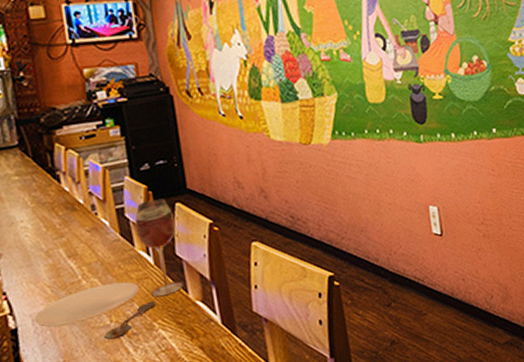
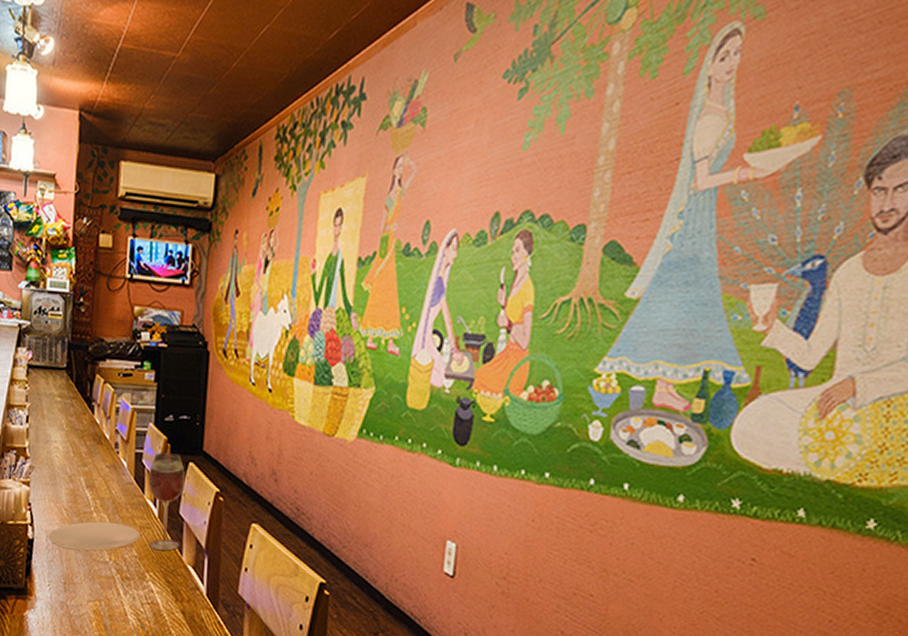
spoon: present [103,301,156,341] -> none [100,551,151,578]

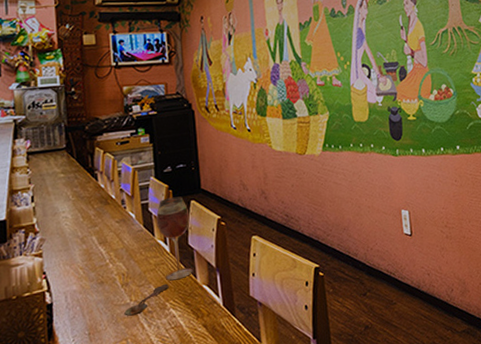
plate: present [48,521,140,552] -> none [67,266,156,304]
spoon: none [100,551,151,578] -> present [123,284,169,317]

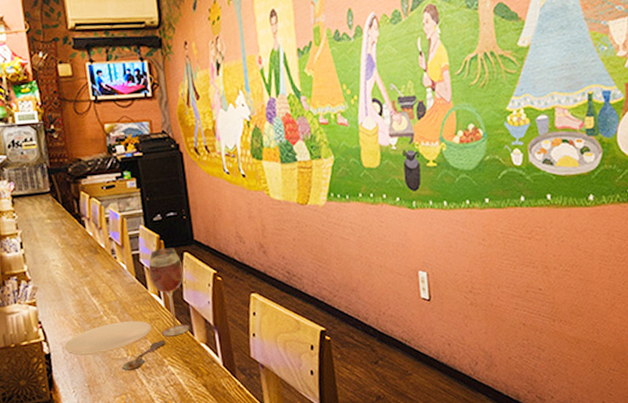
plate: none [67,266,156,304] -> present [64,320,152,355]

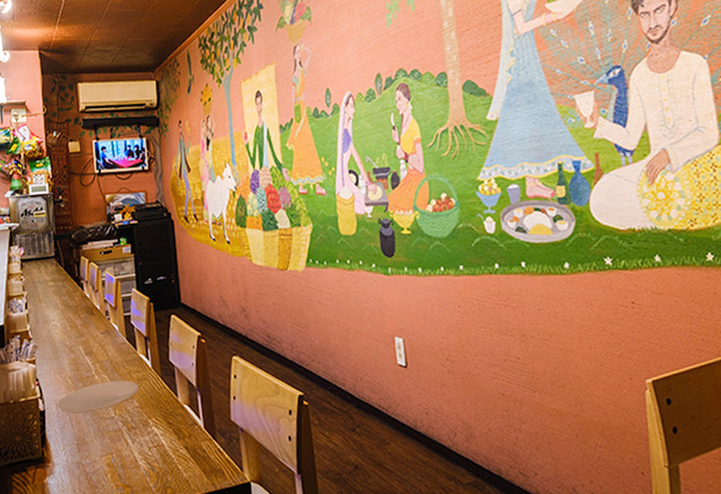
spoon: present [121,340,166,372] -> none [108,400,151,431]
wineglass: present [148,247,190,337] -> none [138,310,174,397]

